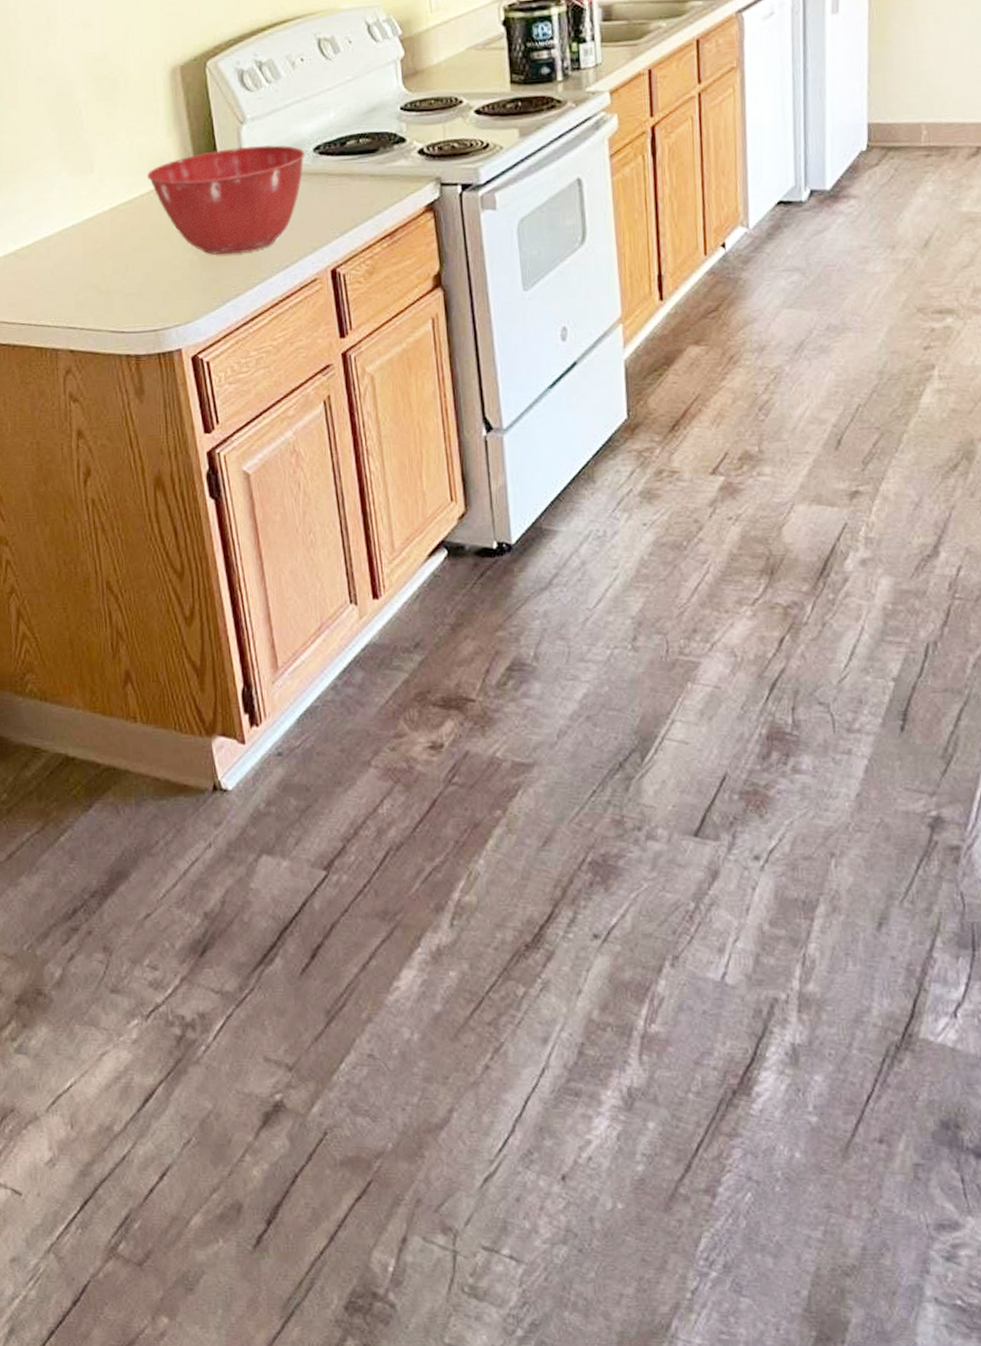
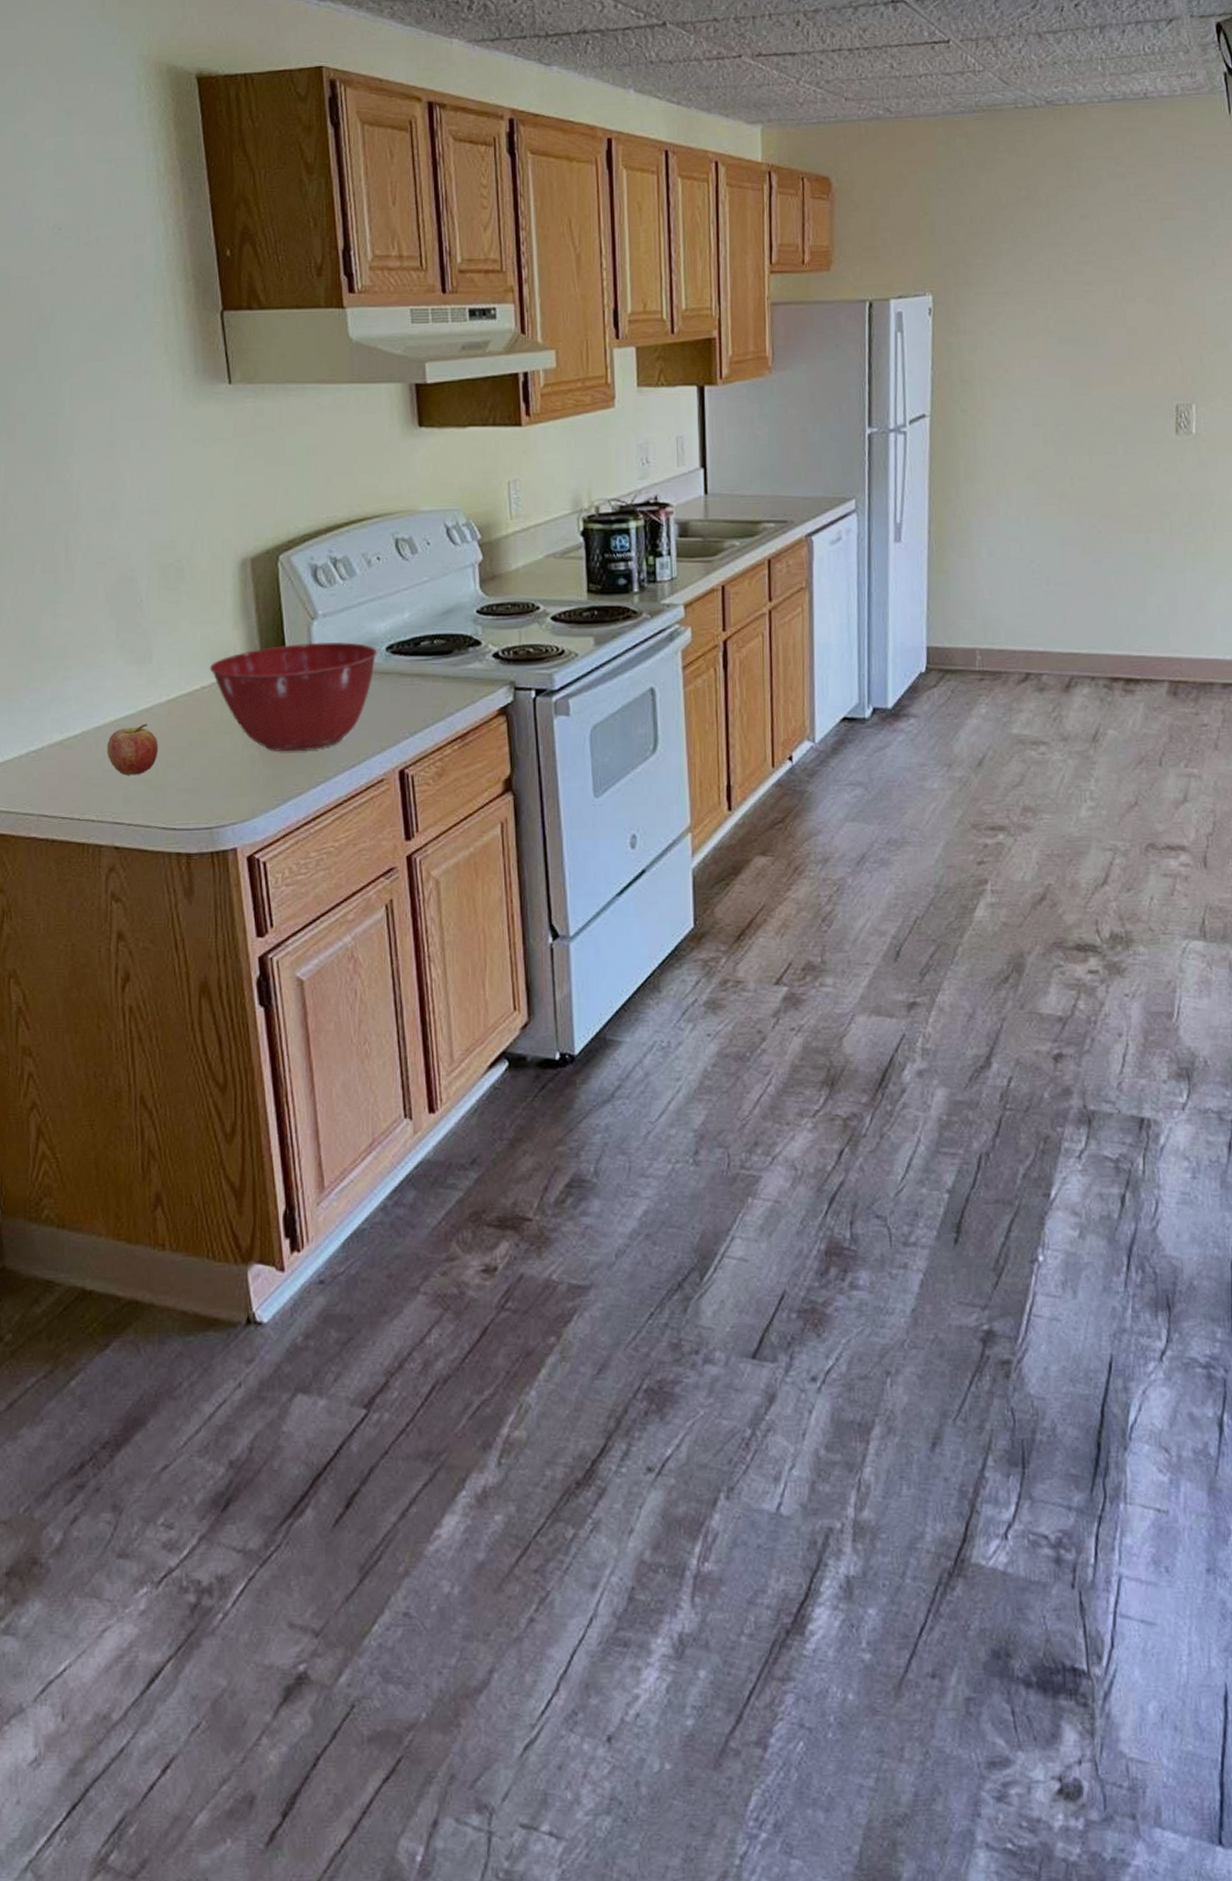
fruit: none [57,232,104,282] -> present [107,723,159,776]

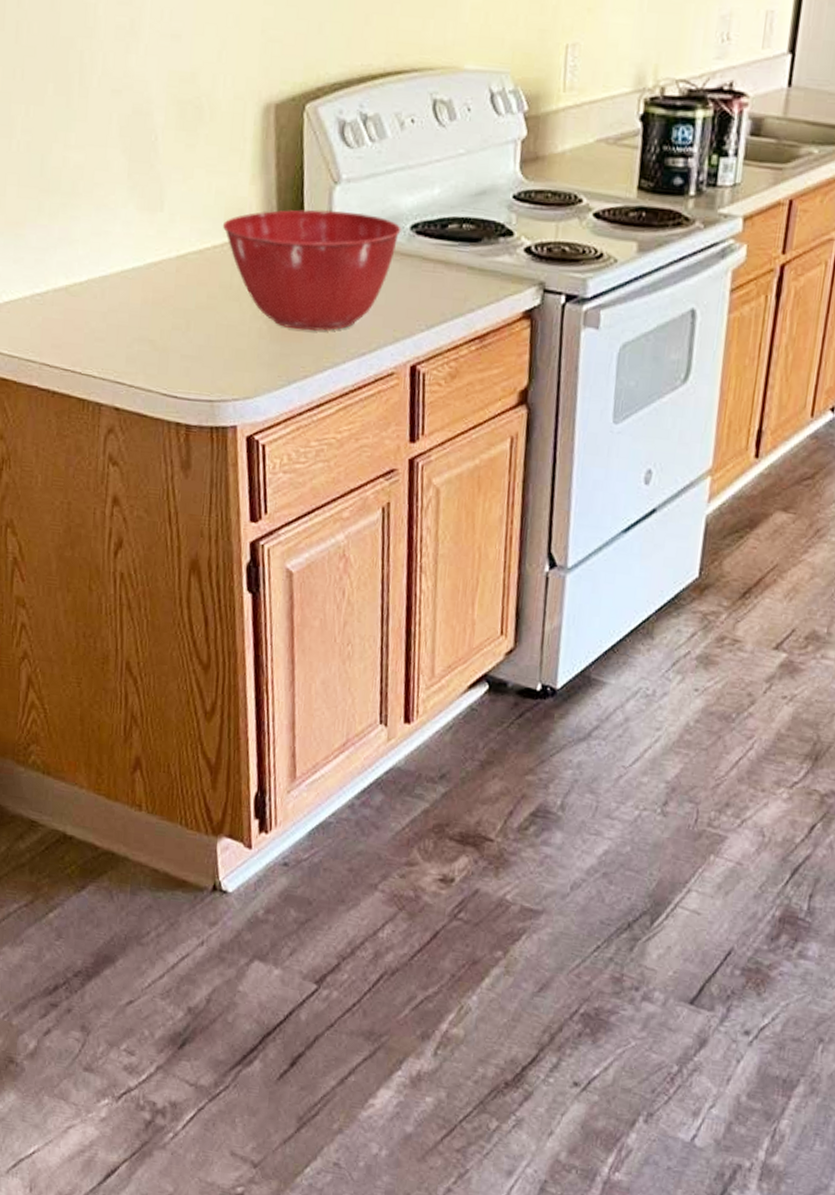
fruit: present [107,723,159,776] -> none [112,279,165,334]

